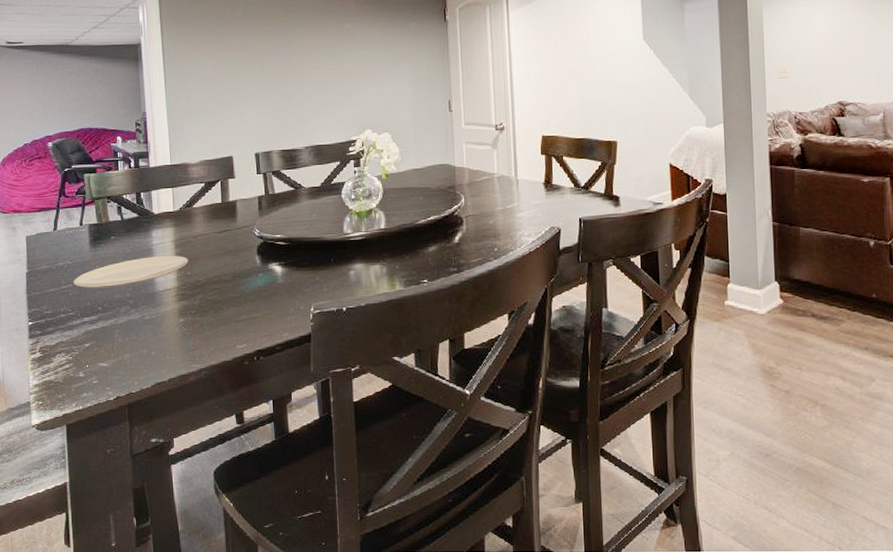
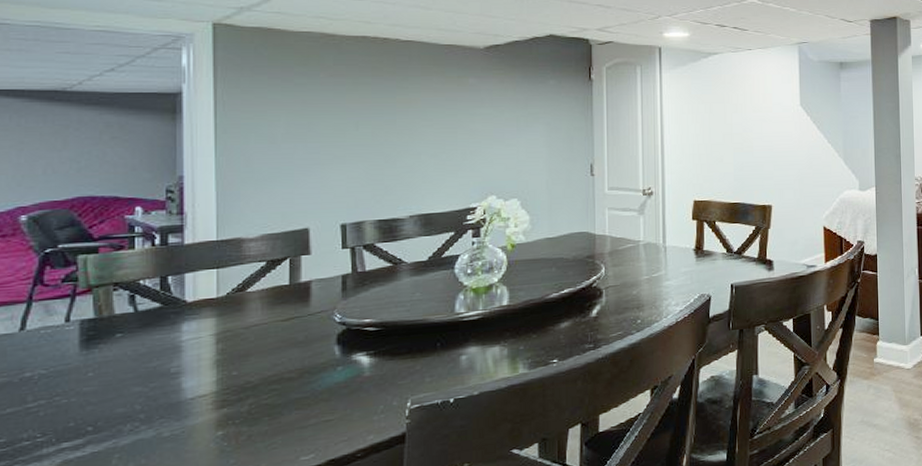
plate: present [73,255,188,289] -> none [47,352,235,405]

